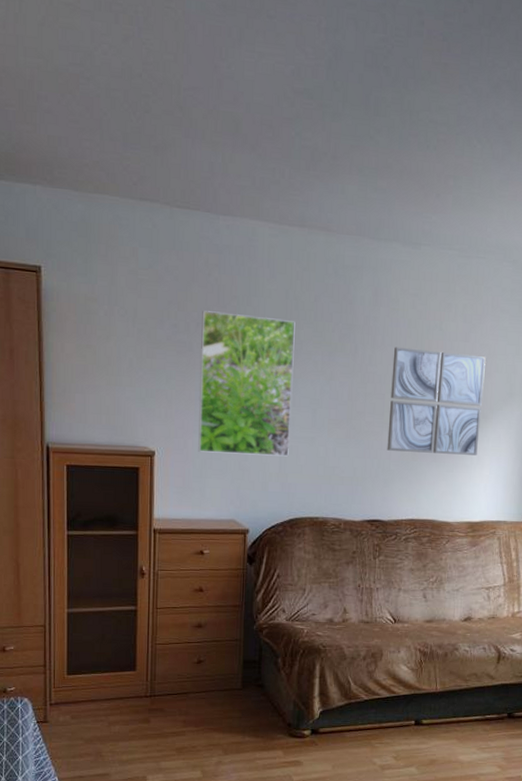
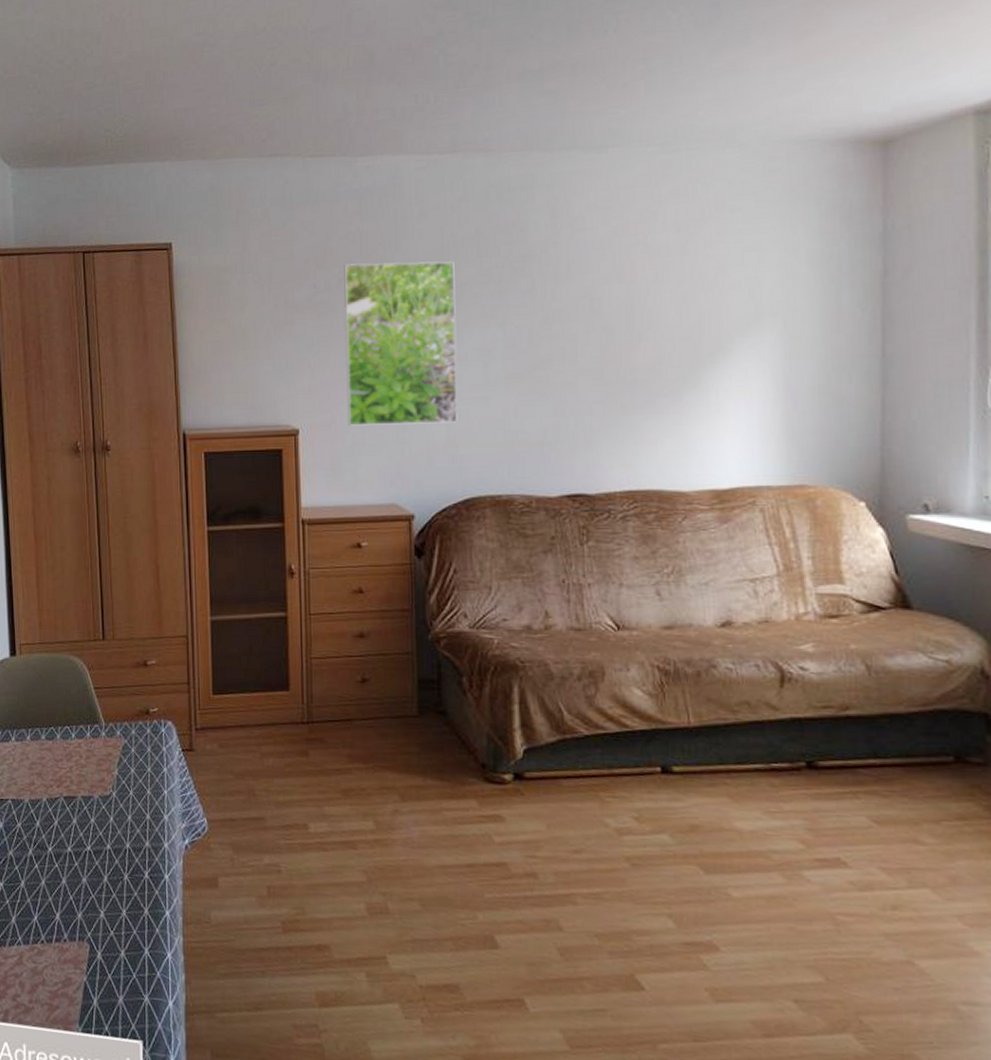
wall art: present [387,347,486,456] -> none [583,271,716,405]

